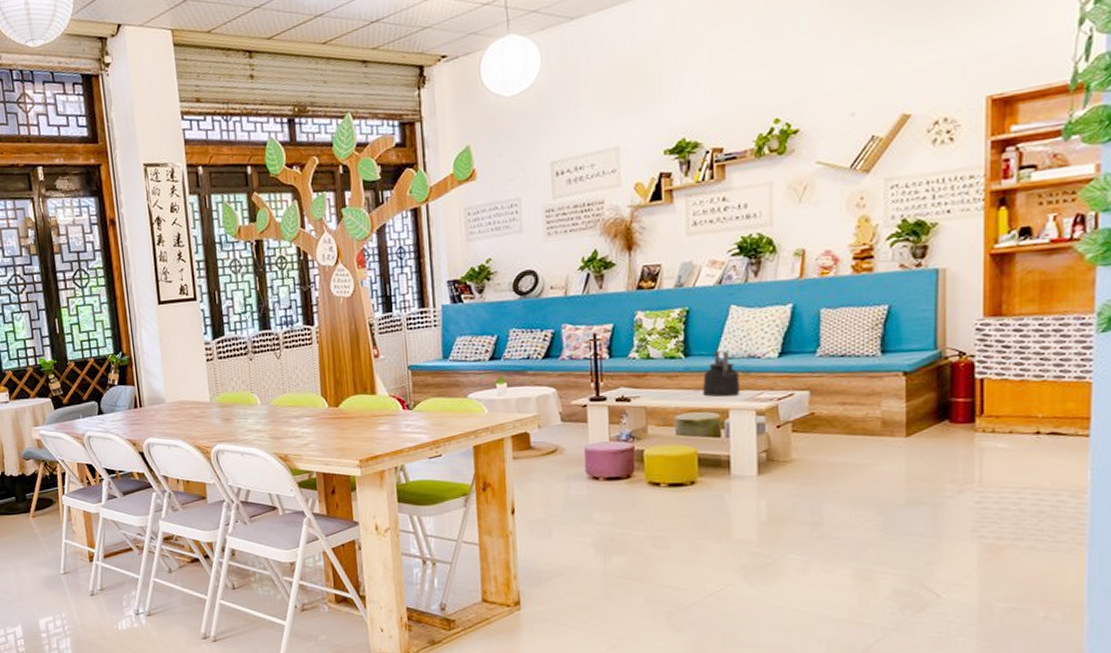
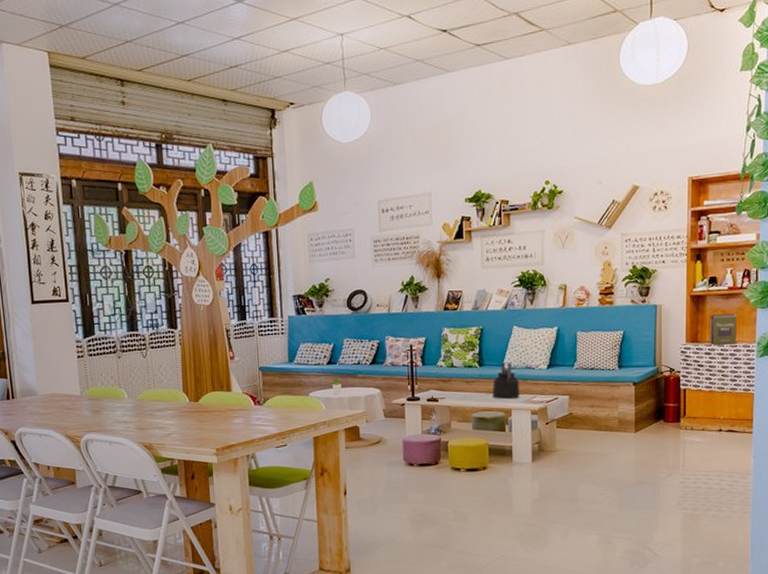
books: none [1021,275,1064,319] -> present [710,314,737,345]

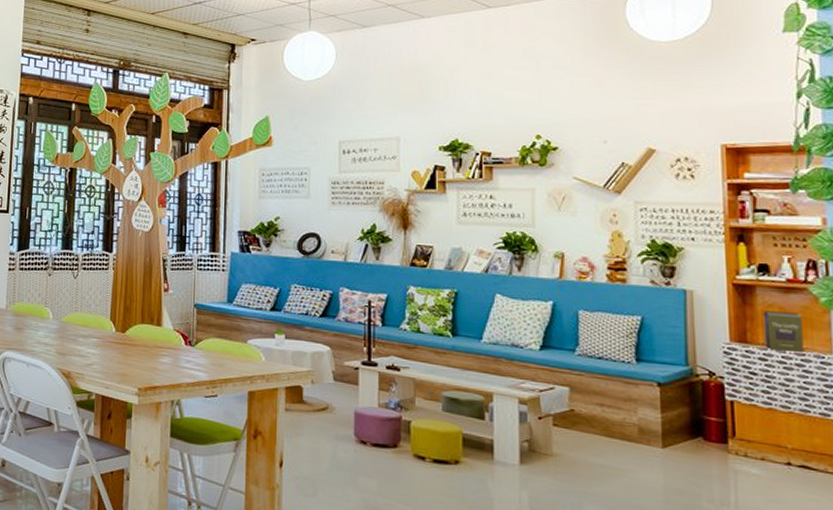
kettle: present [492,361,519,400] -> none [467,334,503,382]

